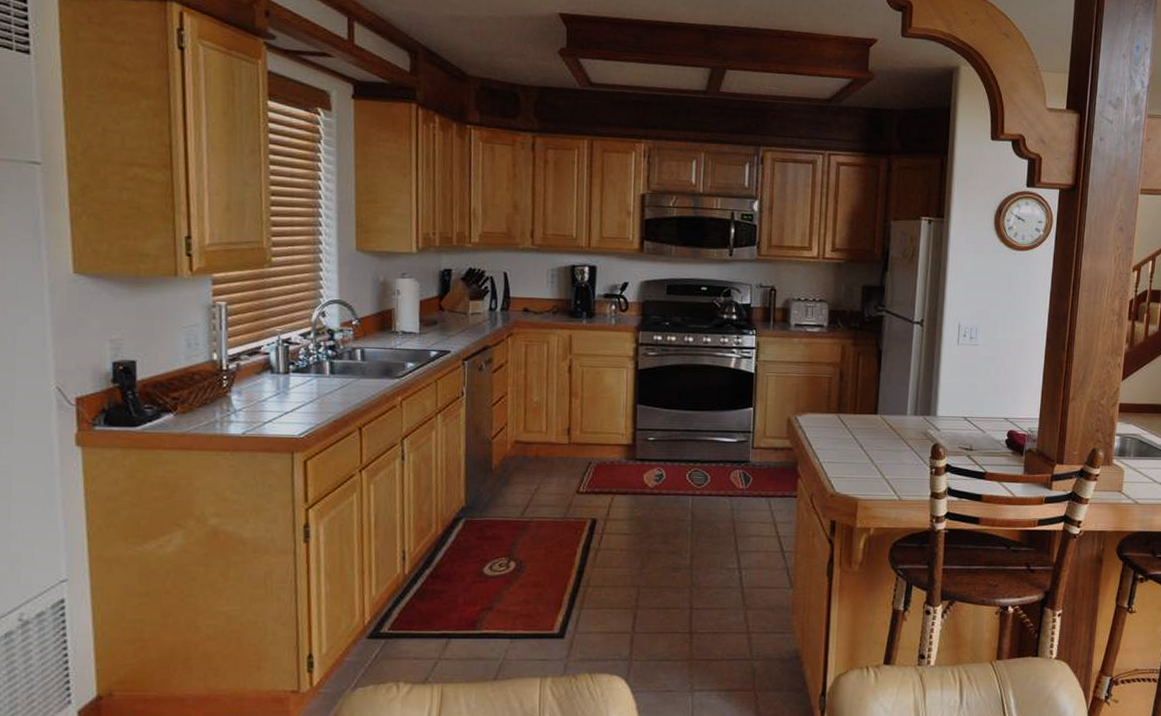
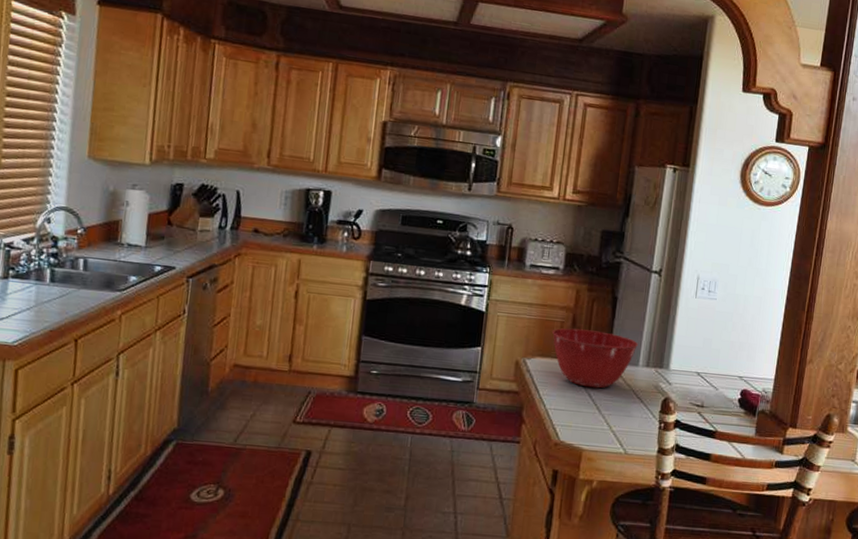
mixing bowl: none [821,383,905,439] -> present [552,328,638,389]

